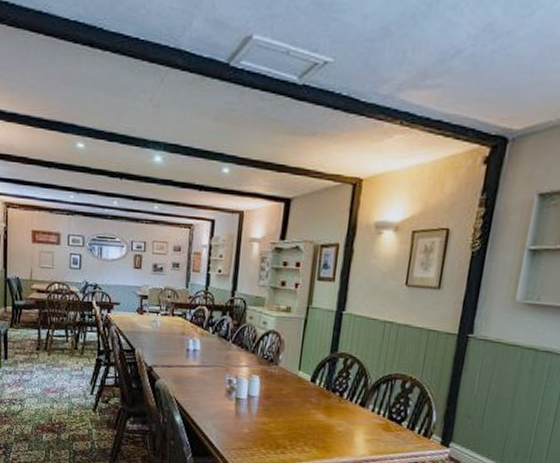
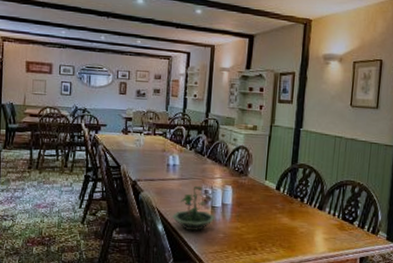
terrarium: none [190,374,240,425] -> present [171,185,215,232]

